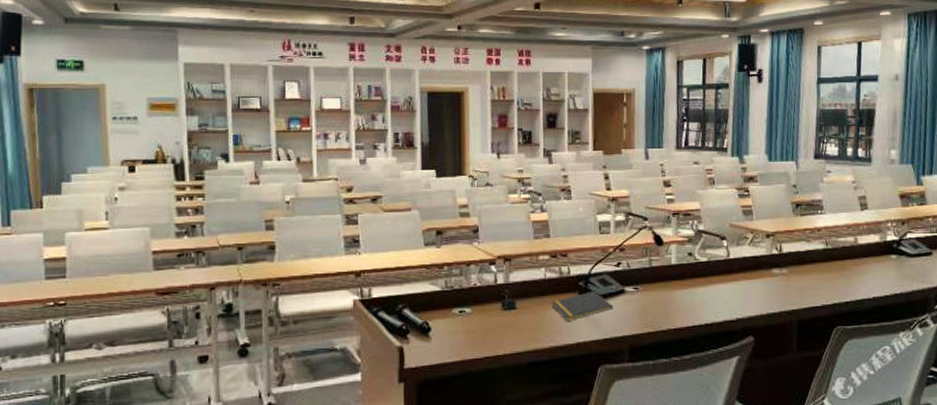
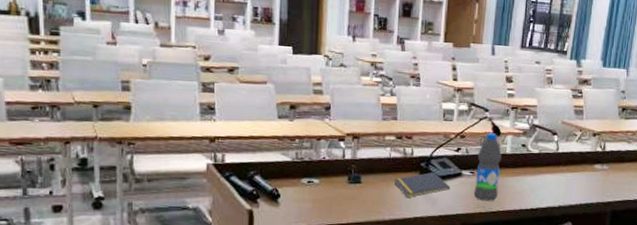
water bottle: none [640,243,667,319] -> present [474,133,502,201]

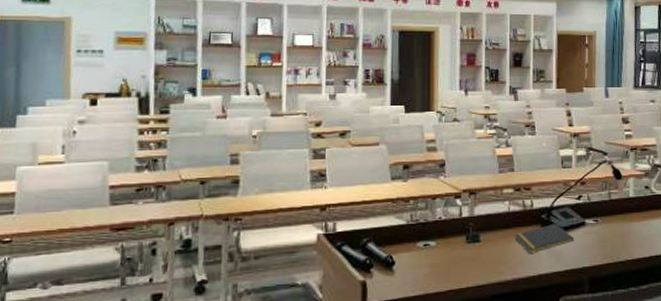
water bottle: present [474,133,502,201] -> none [599,177,625,250]

